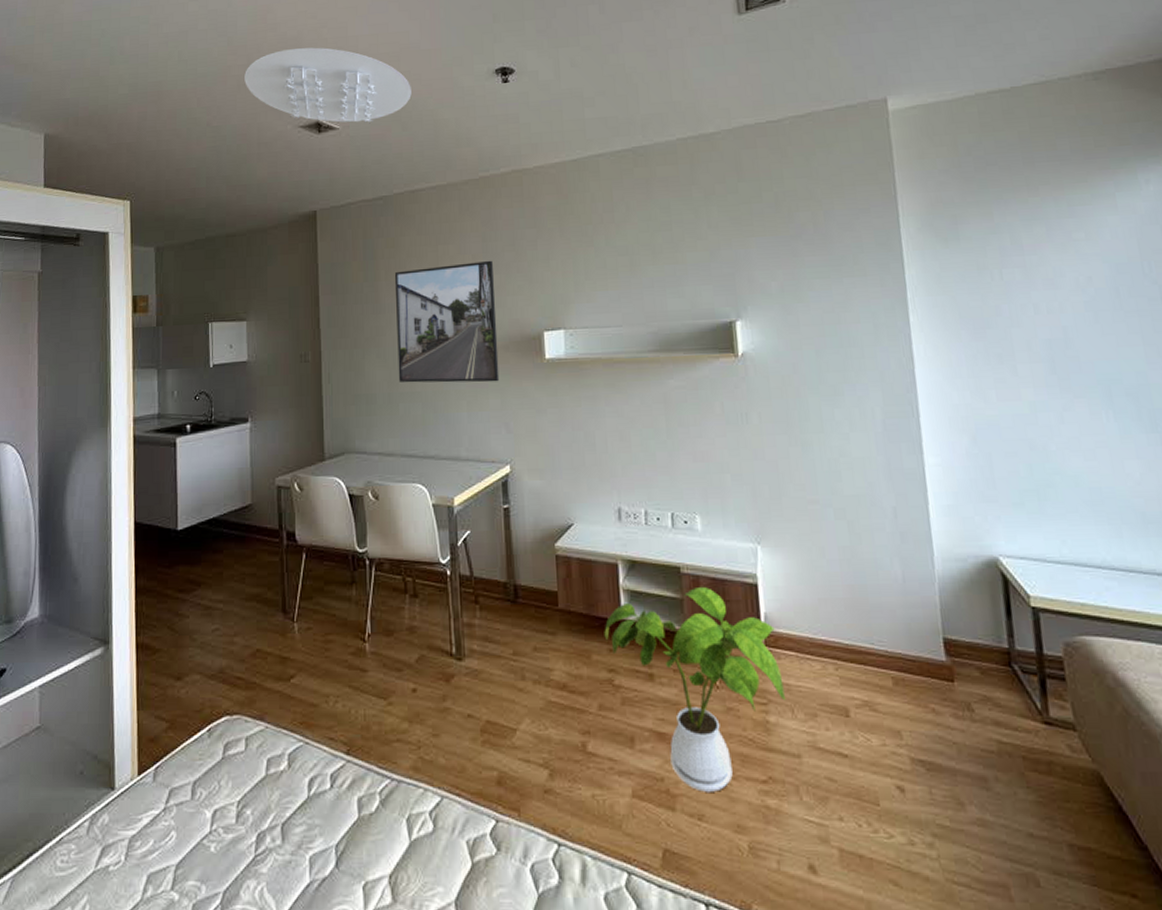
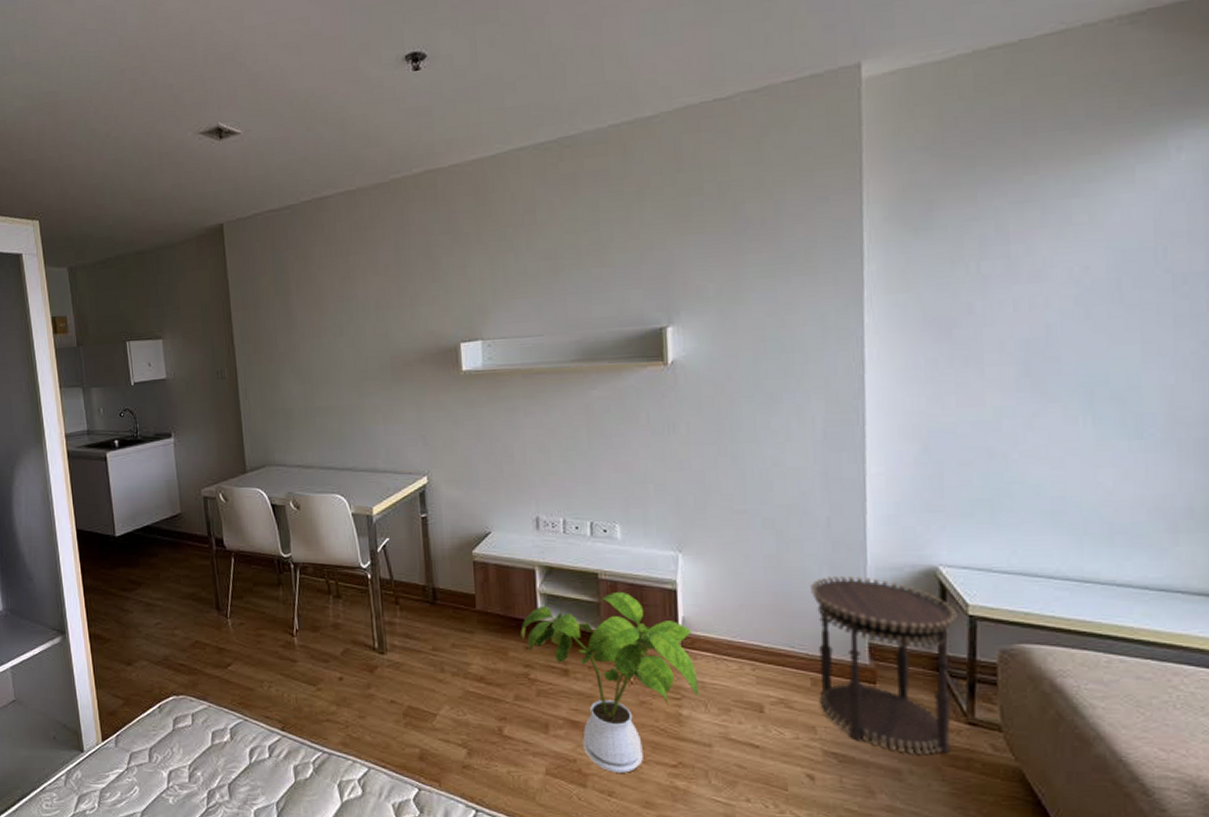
ceiling light: present [244,47,412,124] -> none [139,41,315,126]
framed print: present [394,260,500,383] -> none [305,269,415,398]
side table: none [884,567,1032,758] -> present [811,575,957,754]

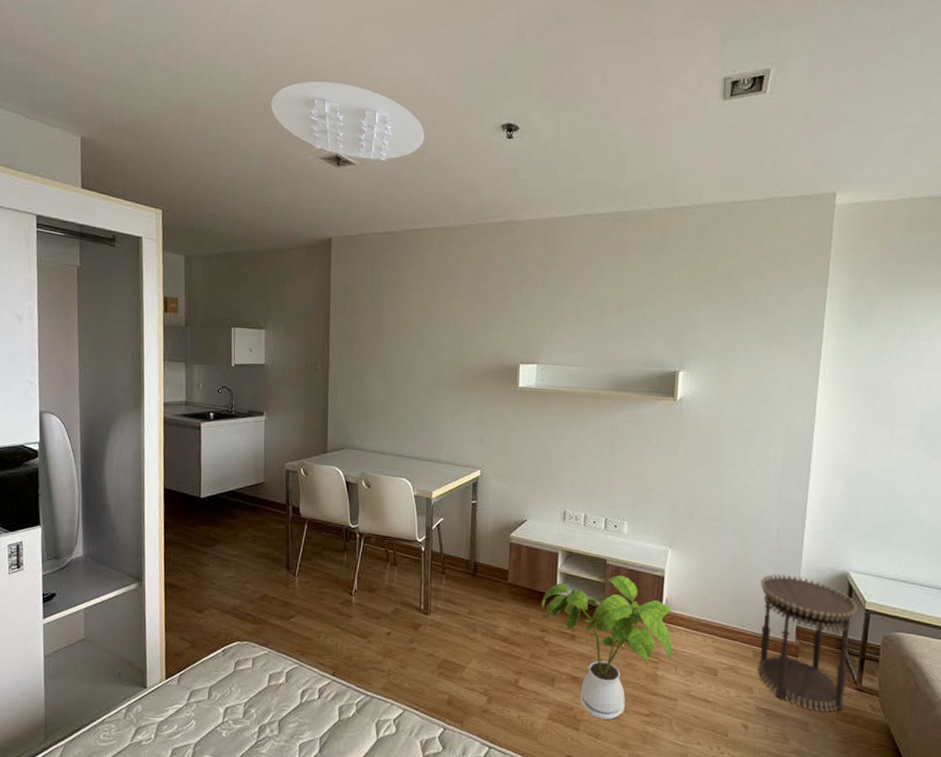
ceiling light: none [139,41,315,126] -> present [271,81,425,163]

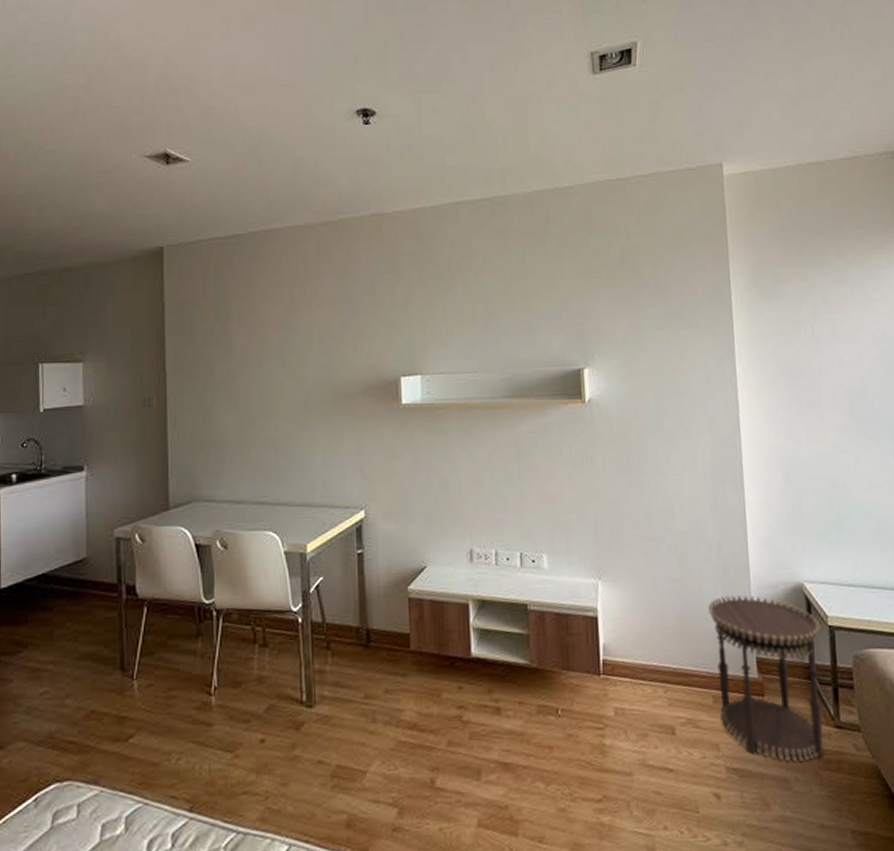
ceiling light: present [271,81,425,163] -> none [83,72,268,158]
house plant: present [541,575,673,720] -> none [454,621,621,815]

